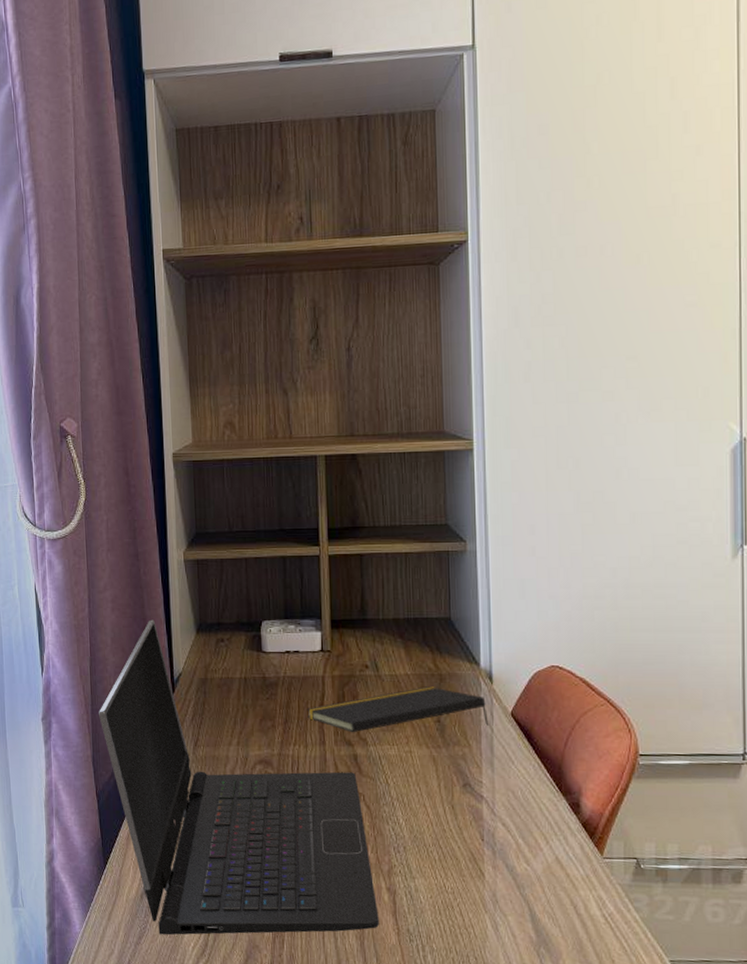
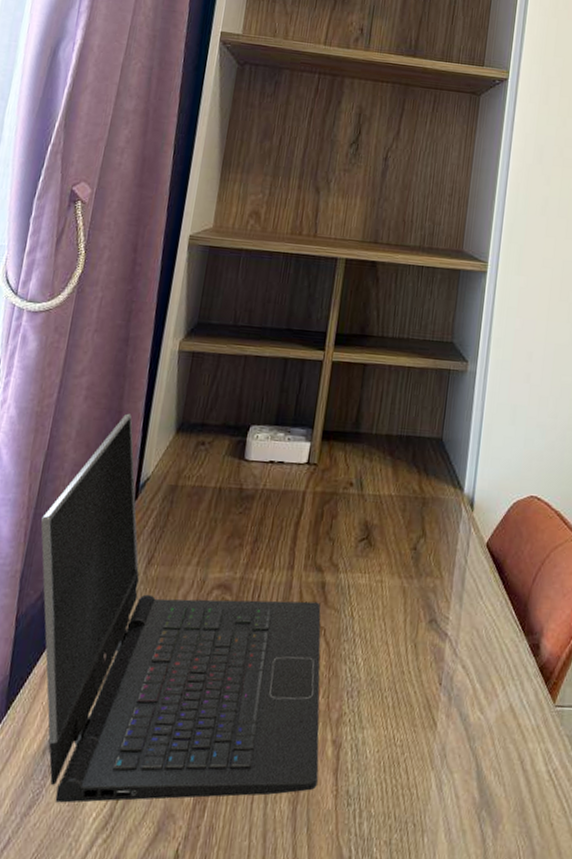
notepad: present [306,686,489,733] -> none [279,510,464,558]

